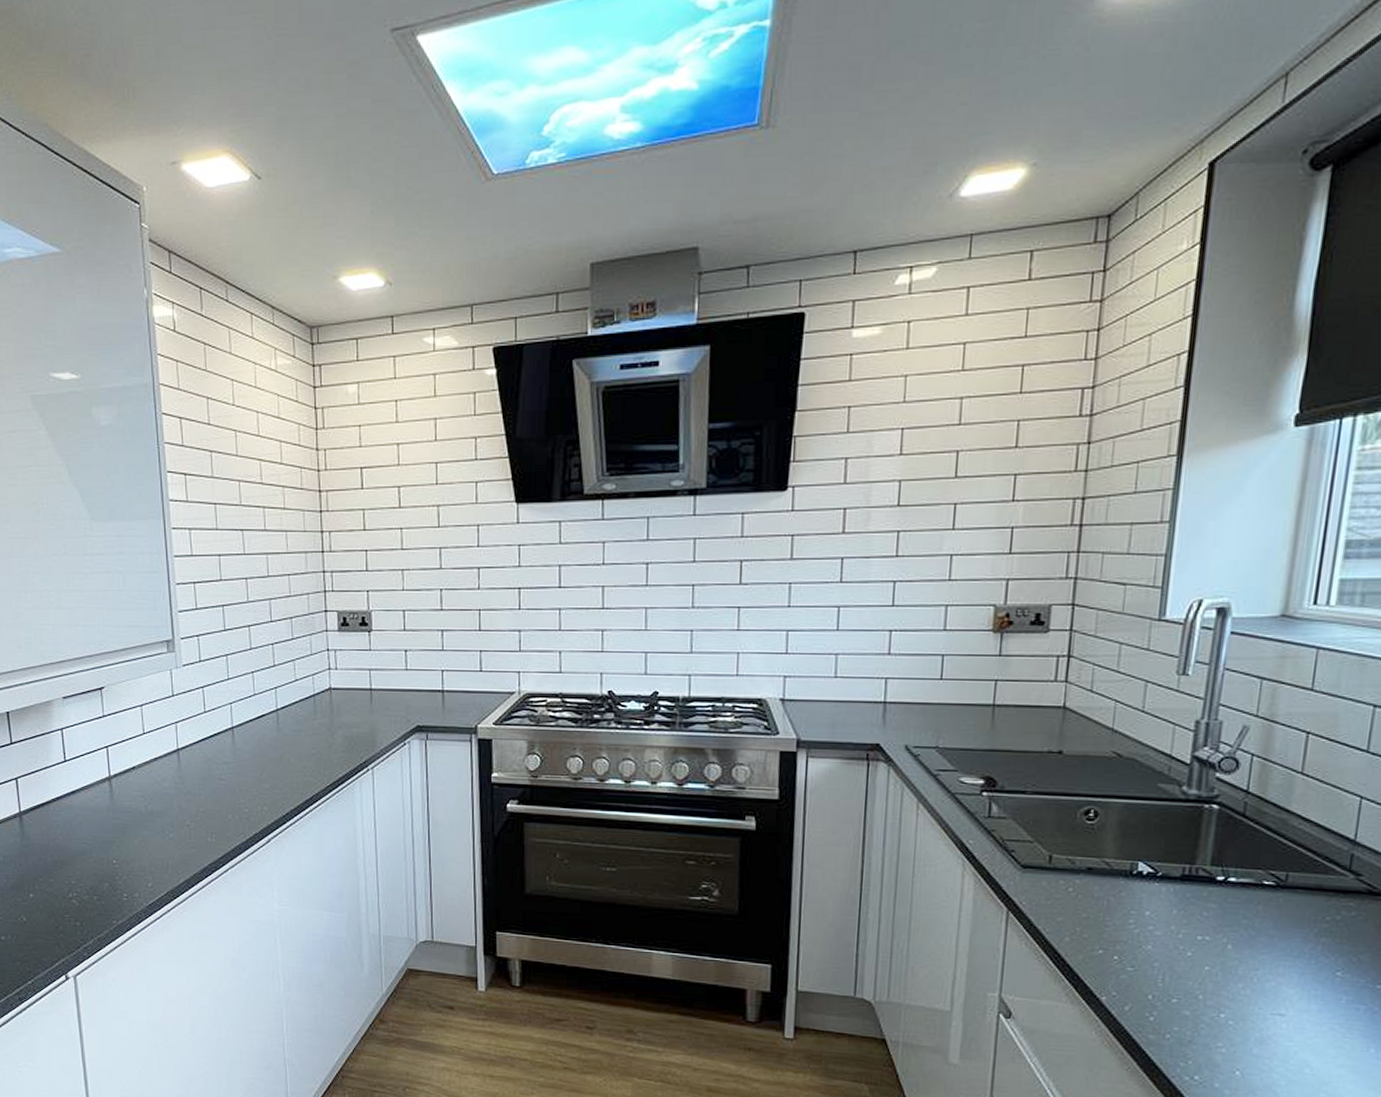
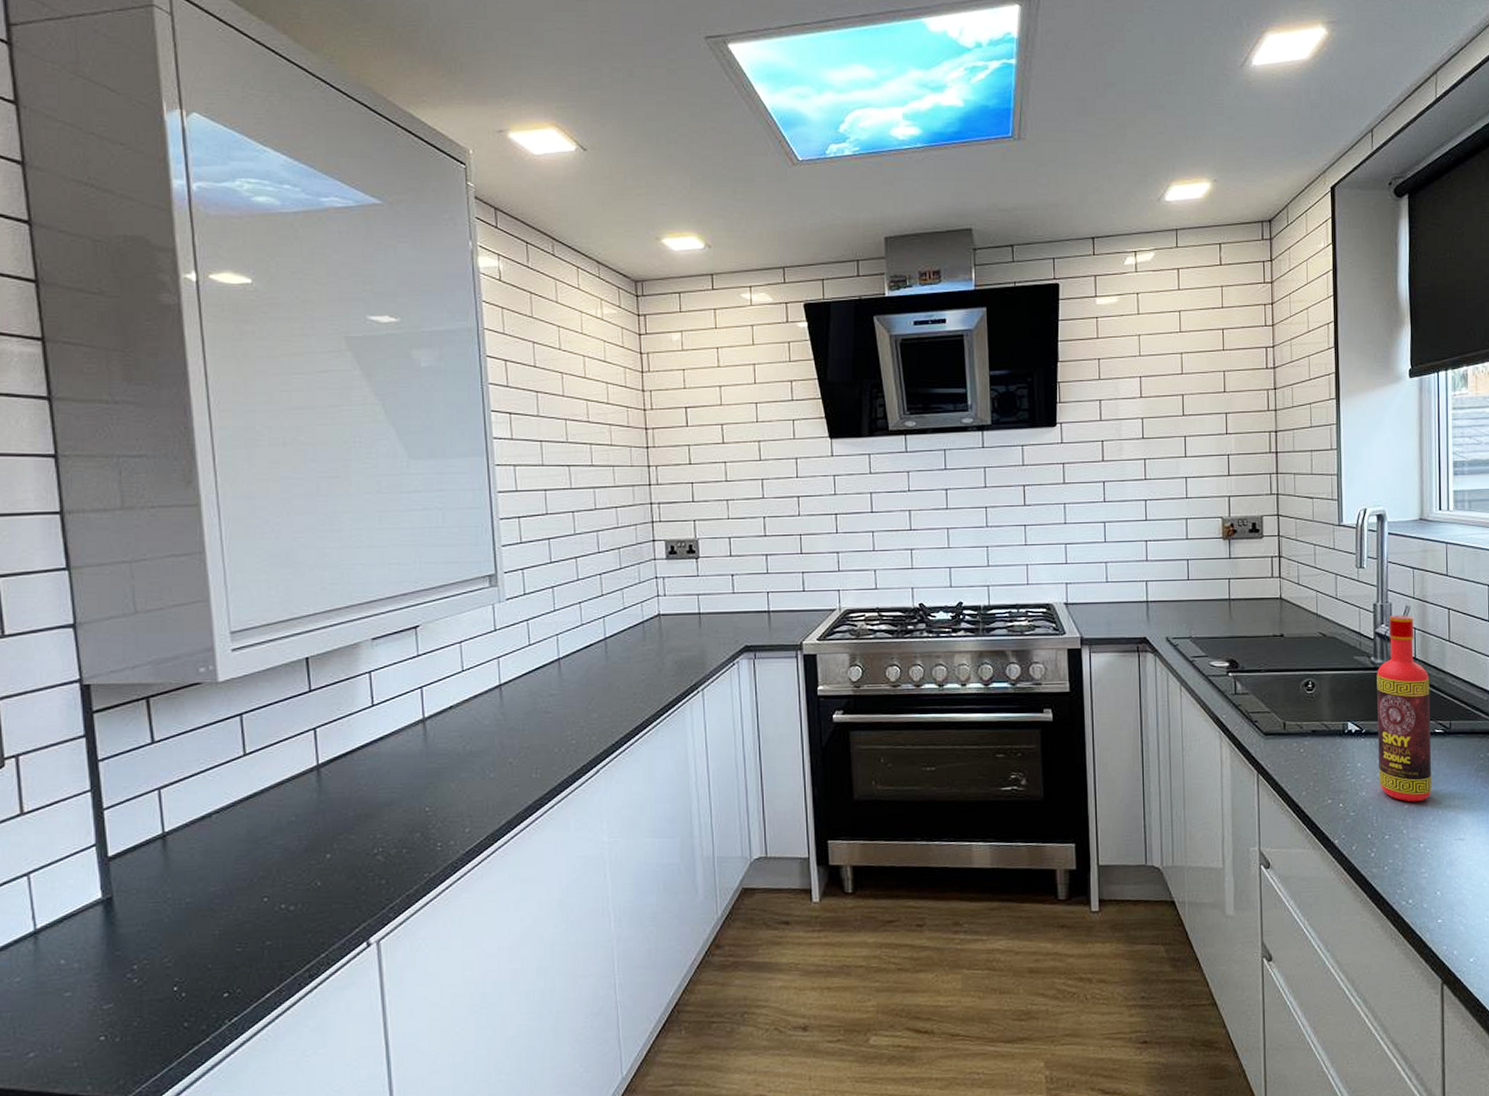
bottle: none [1173,736,1265,965] -> present [1376,615,1432,802]

